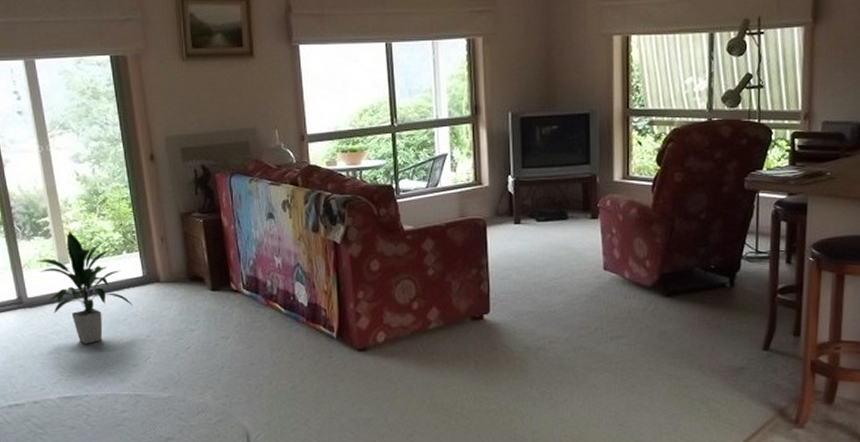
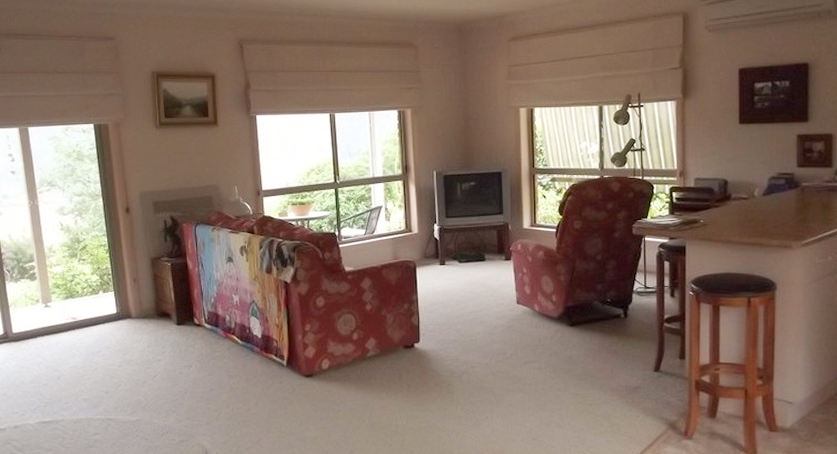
indoor plant: present [36,230,133,344] -> none [22,273,107,373]

